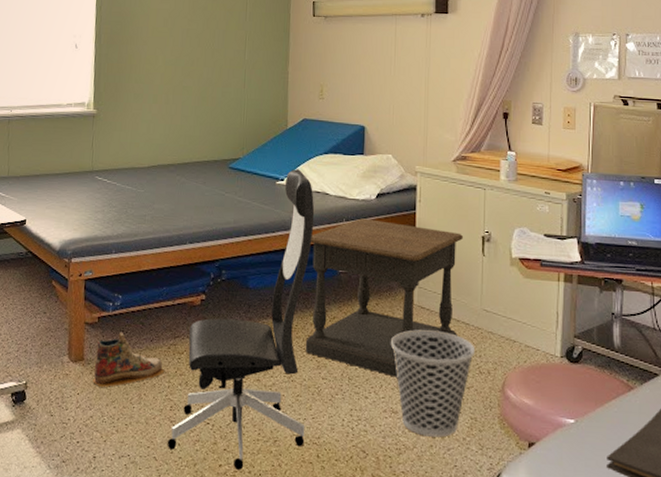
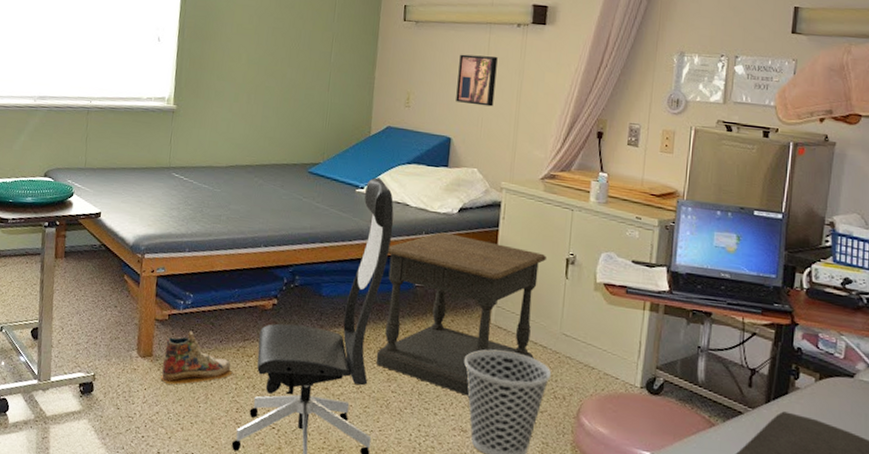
wall art: none [367,45,405,94] -> present [456,54,498,107]

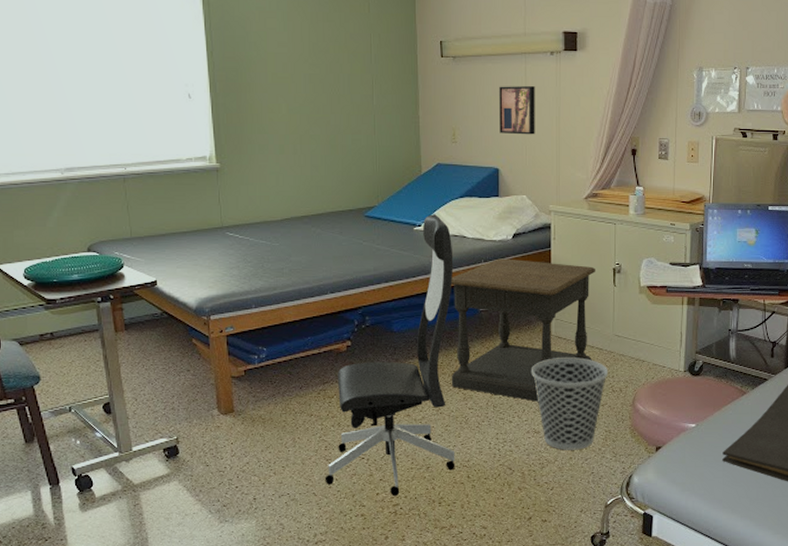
shoe: present [160,330,232,385] -> none [245,382,316,435]

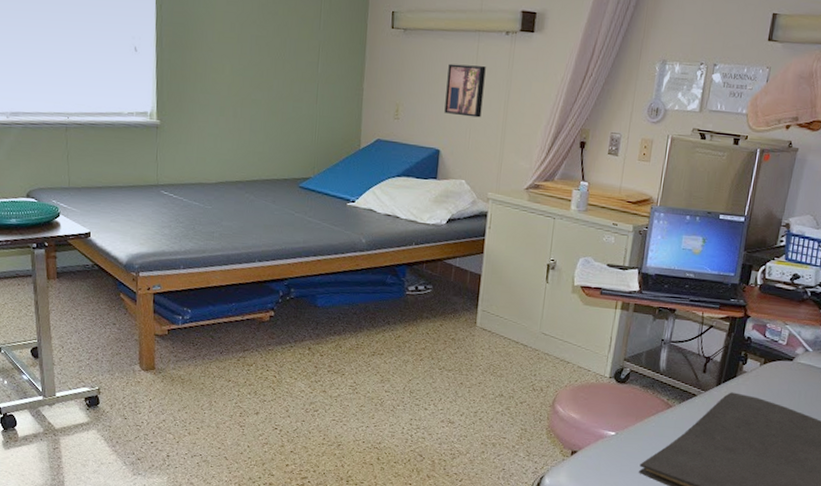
office chair: present [324,214,455,496] -> none [237,191,385,469]
side table: present [451,258,596,402] -> none [370,242,530,392]
wastebasket: present [532,357,608,450] -> none [452,349,530,445]

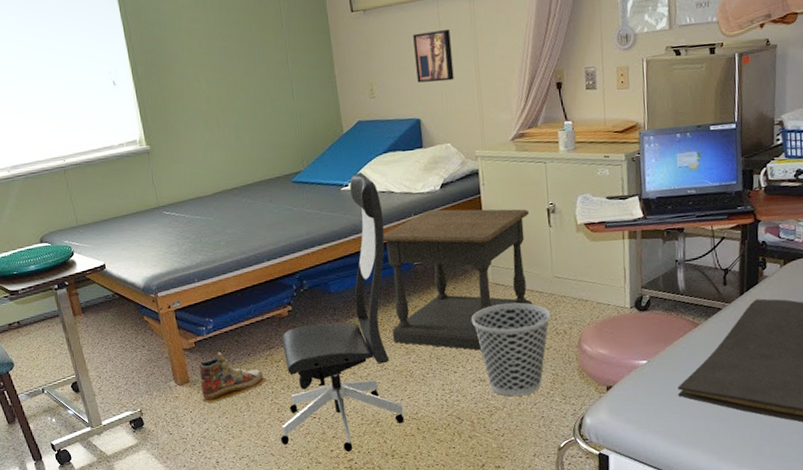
shoe: none [164,344,234,395] -> present [198,351,266,403]
office chair: none [237,191,385,469] -> present [280,172,405,452]
side table: none [370,242,530,392] -> present [383,209,533,351]
wastebasket: none [452,349,530,445] -> present [472,302,550,397]

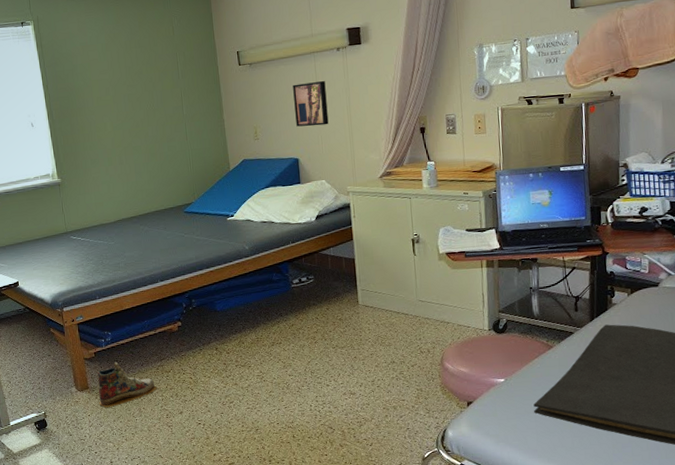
office chair: present [280,172,405,452] -> none [168,204,281,456]
side table: present [383,209,533,351] -> none [264,238,399,366]
wastebasket: present [472,302,550,397] -> none [343,323,415,409]

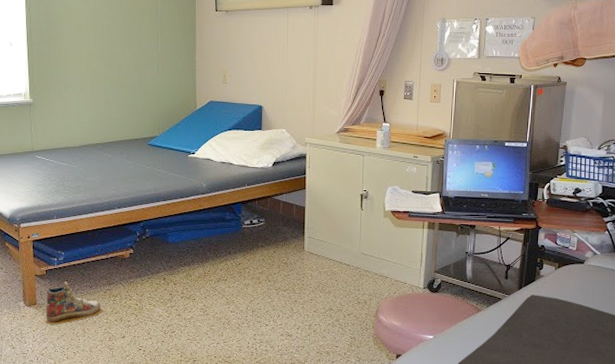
wall art: present [293,81,329,127] -> none [264,35,295,77]

